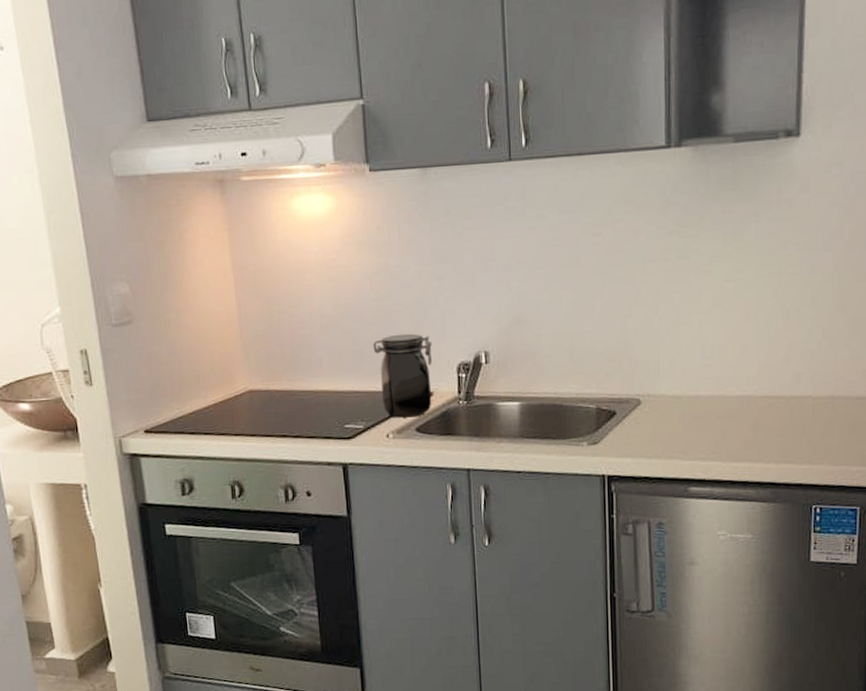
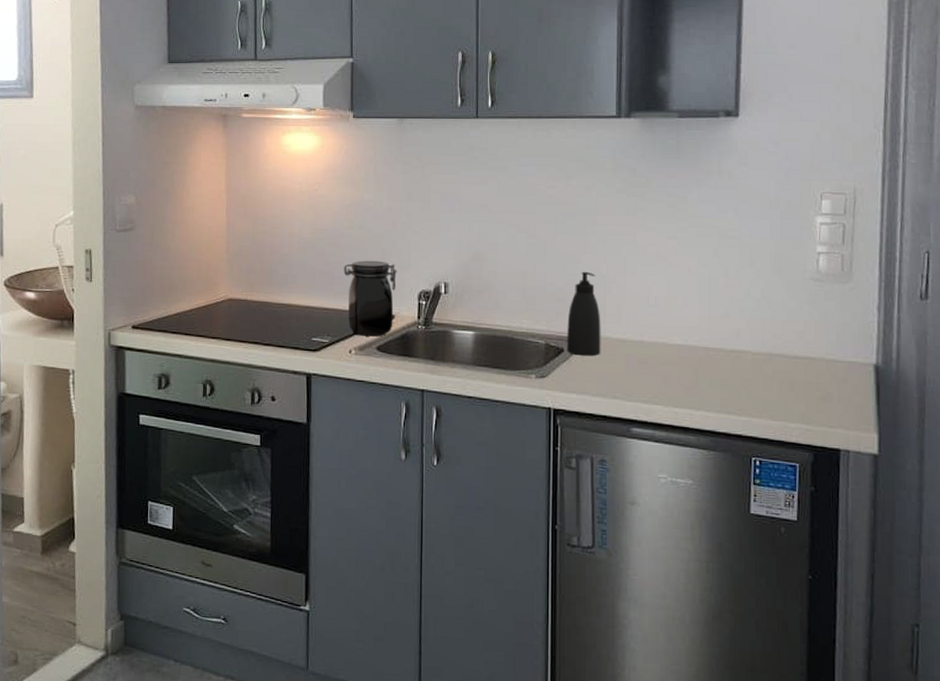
soap dispenser: none [619,325,656,417] -> present [567,271,601,356]

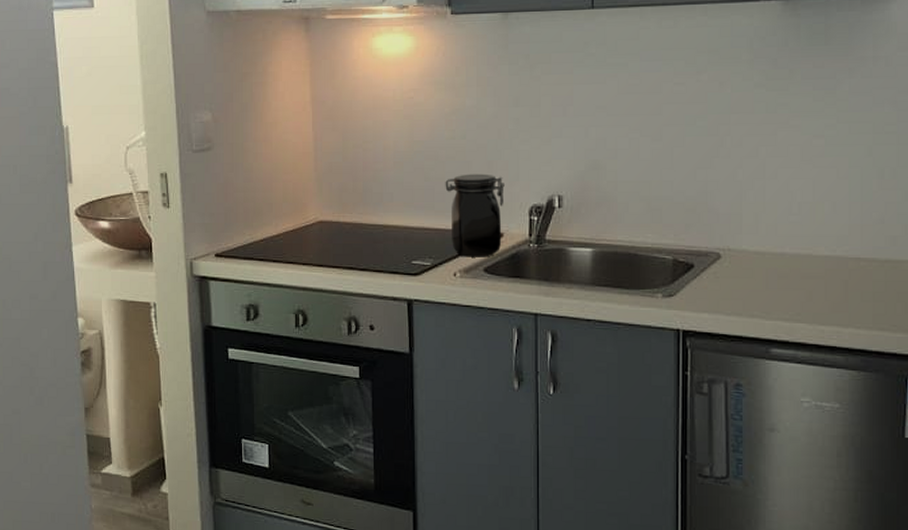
soap dispenser: present [567,271,601,356] -> none [698,177,737,272]

